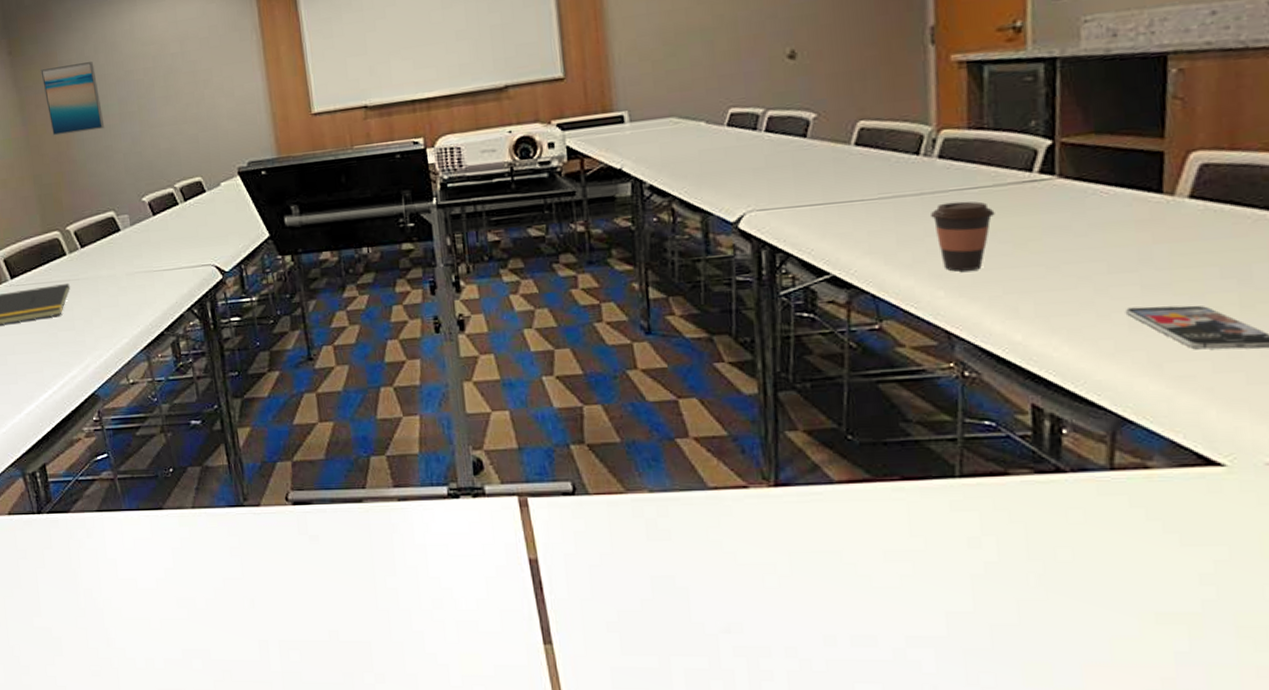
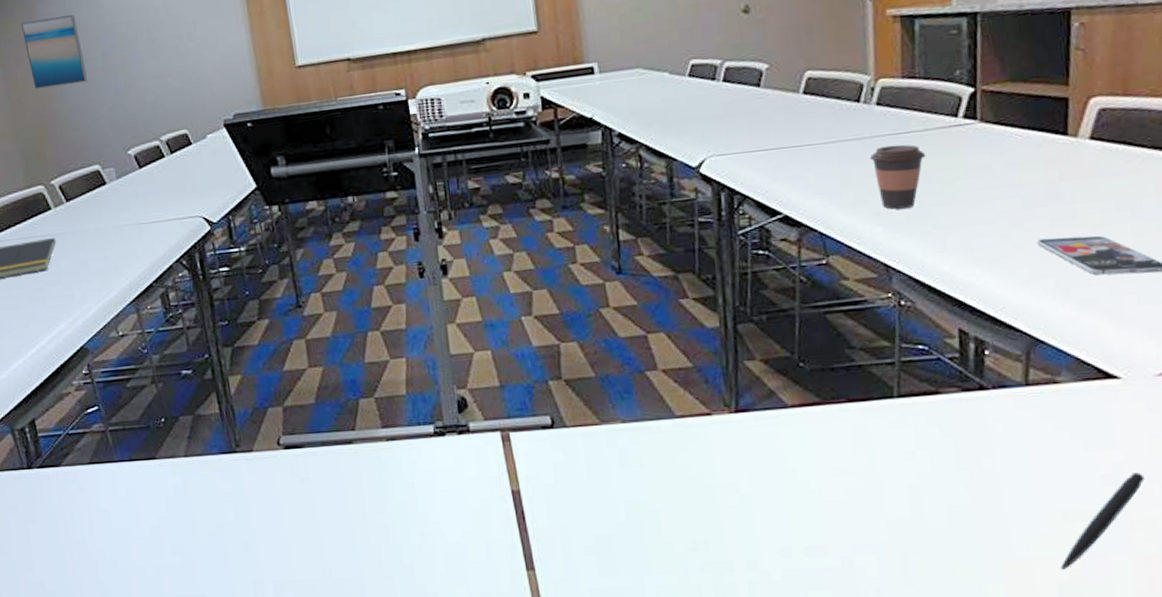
pen: none [1150,573,1254,679] -> present [1060,472,1145,571]

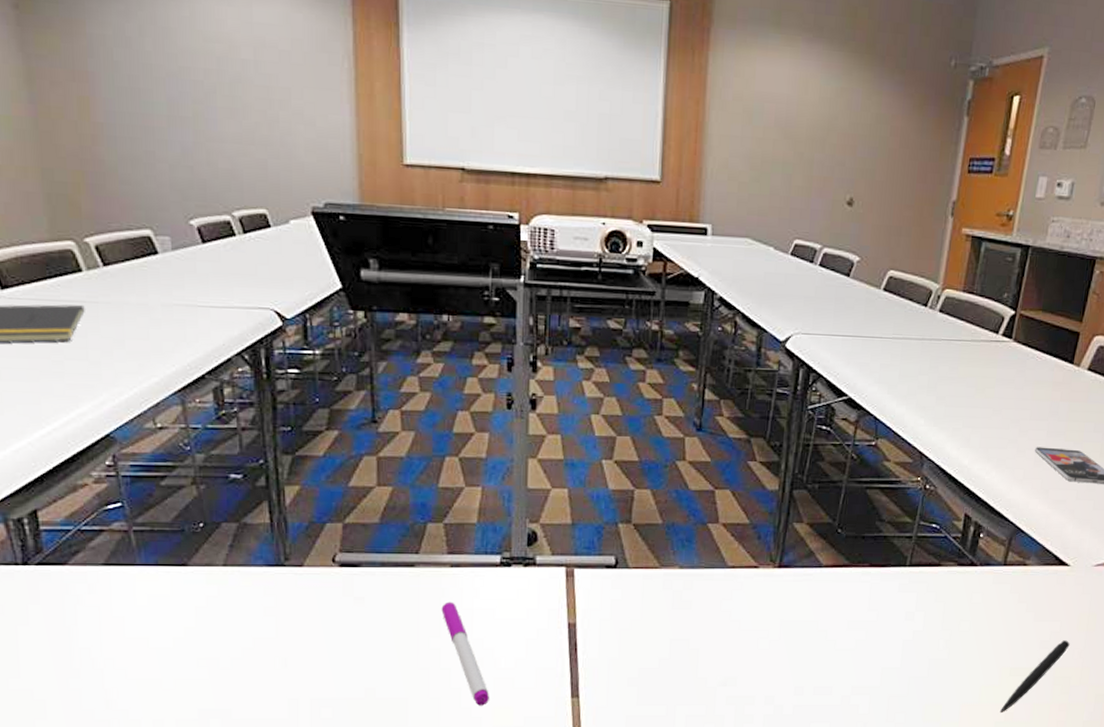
wall art: present [20,15,88,90] -> none [60,38,147,130]
pen: none [383,476,443,583] -> present [441,602,489,706]
coffee cup: present [869,144,926,209] -> none [925,349,969,406]

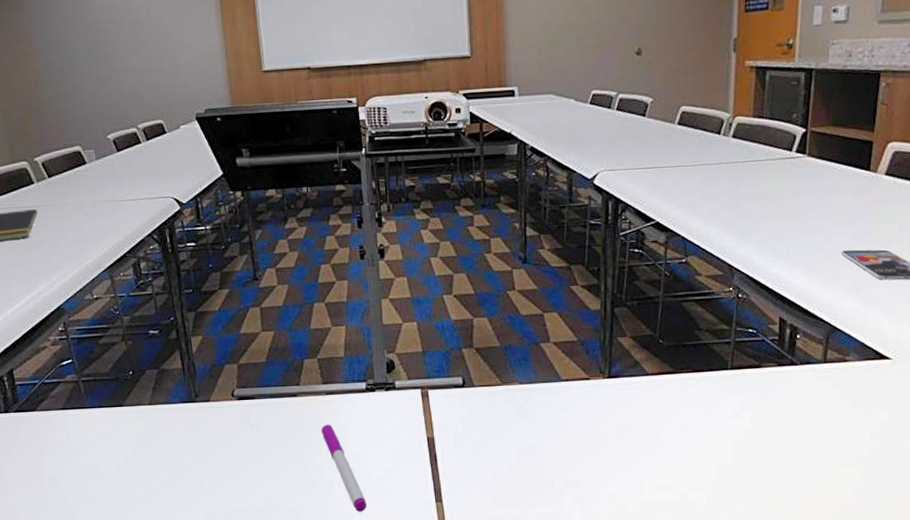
pen: present [999,640,1070,714] -> none [837,430,901,503]

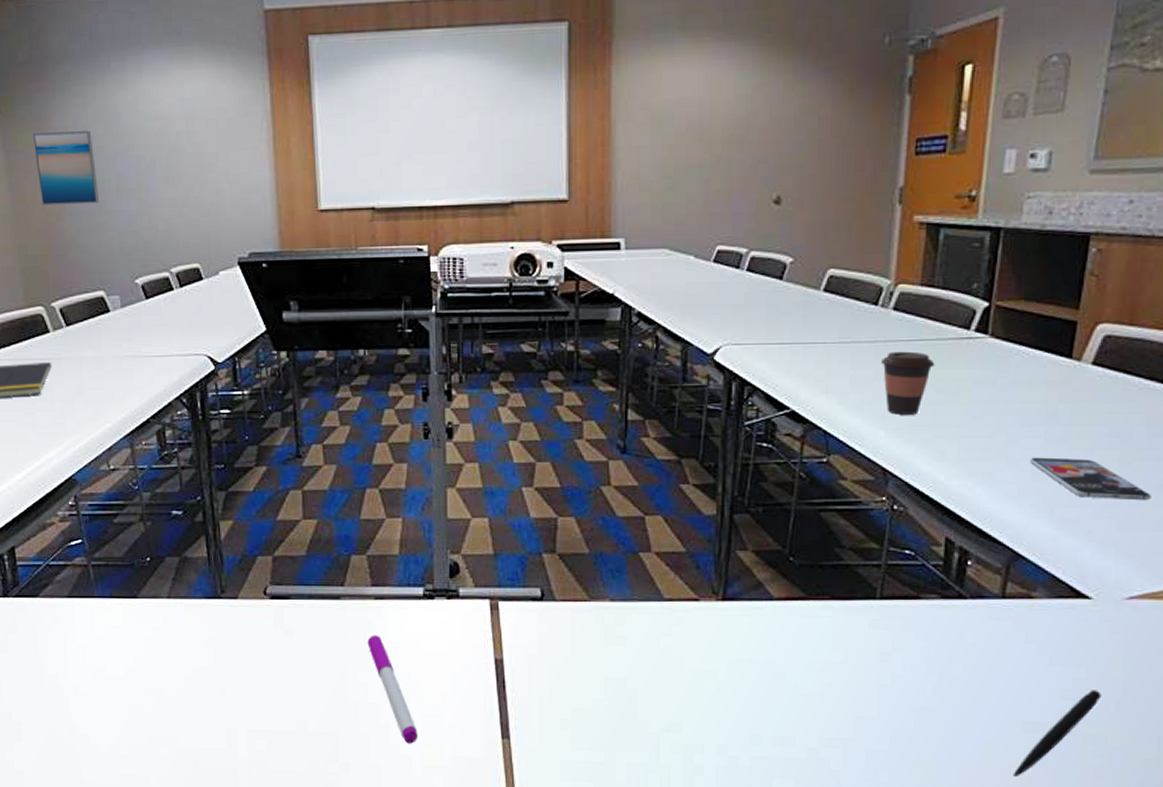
wall art: none [9,9,73,74] -> present [32,131,100,206]
coffee cup: none [724,170,766,222] -> present [880,351,935,415]
pen: none [837,430,901,503] -> present [1012,690,1102,778]

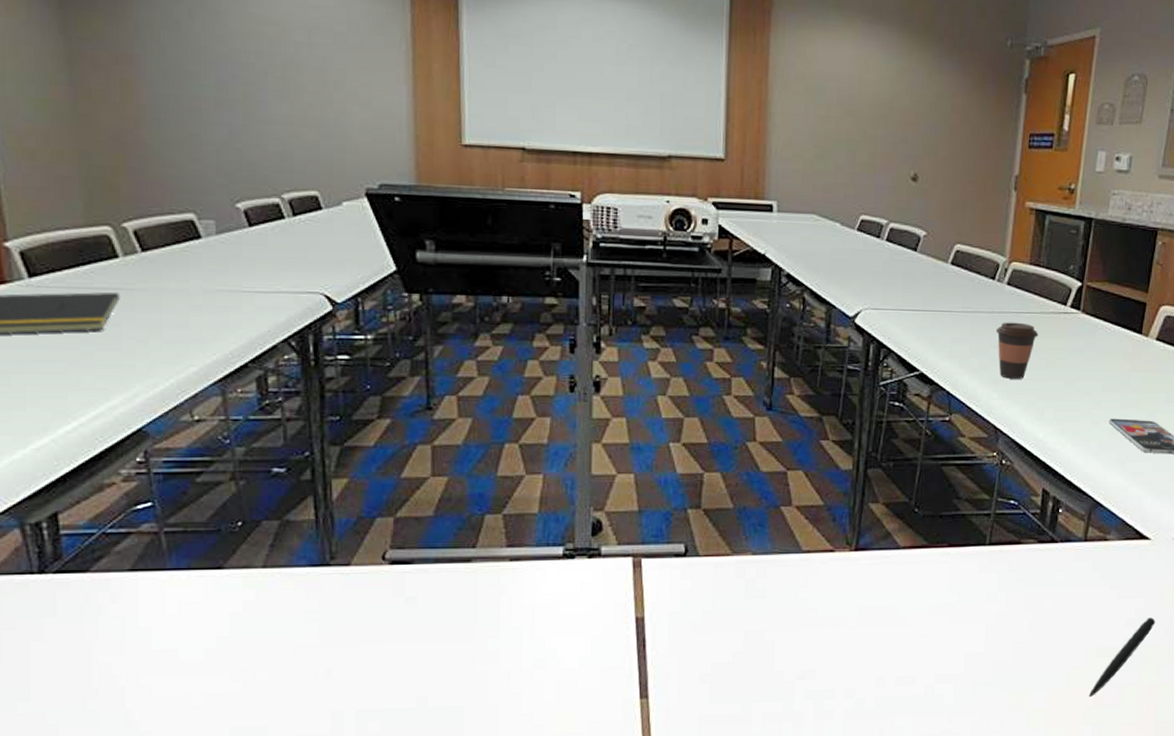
wall art: present [32,131,100,206] -> none [105,21,193,112]
pen: present [367,635,418,744] -> none [500,598,552,711]

